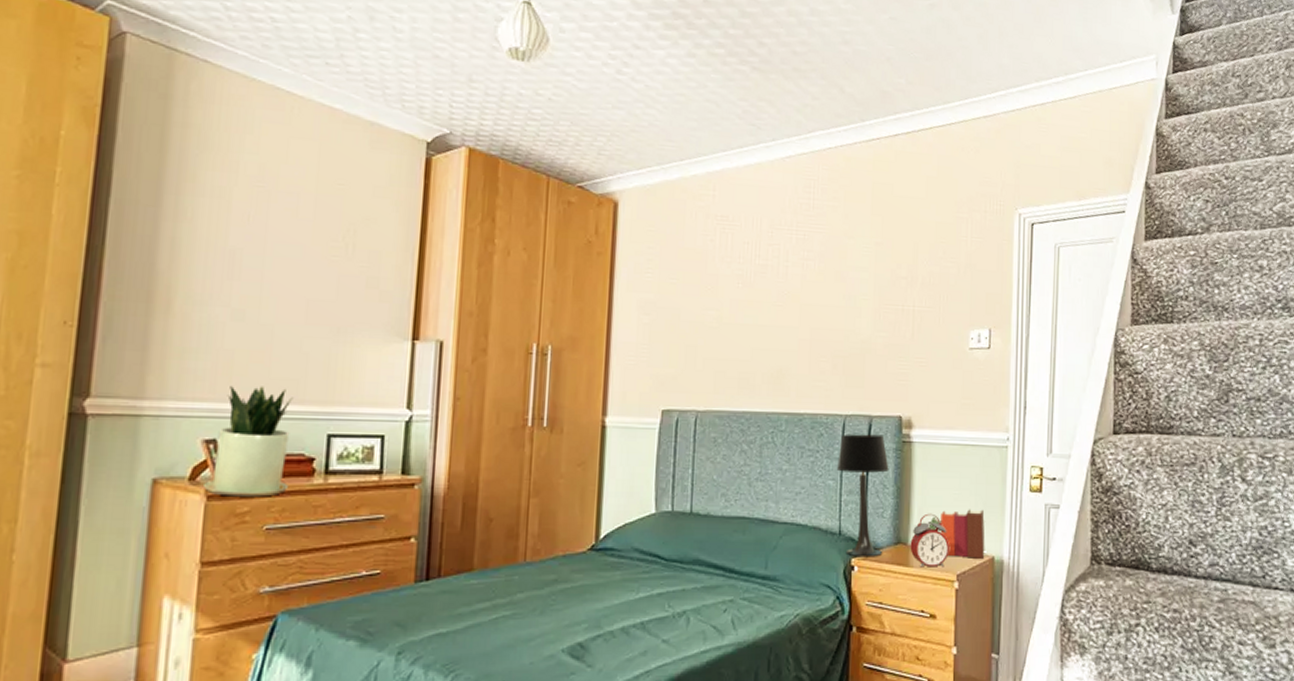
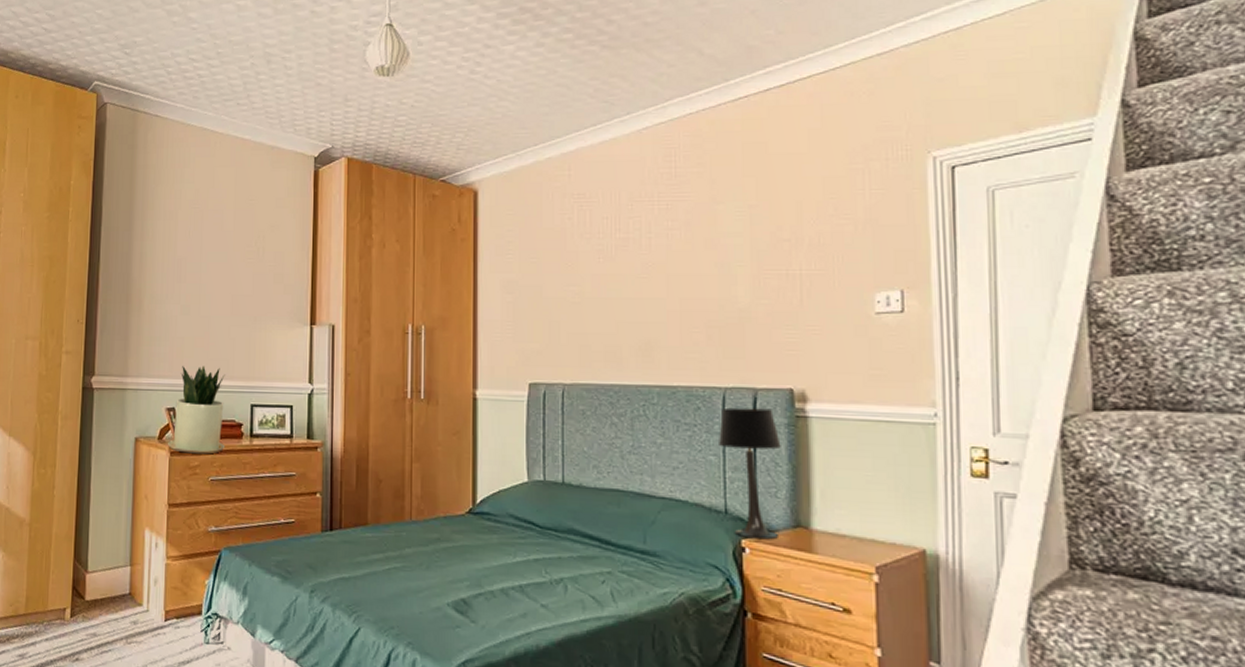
alarm clock: present [910,513,949,567] -> none [812,495,864,557]
books: present [928,509,985,558] -> none [835,493,913,551]

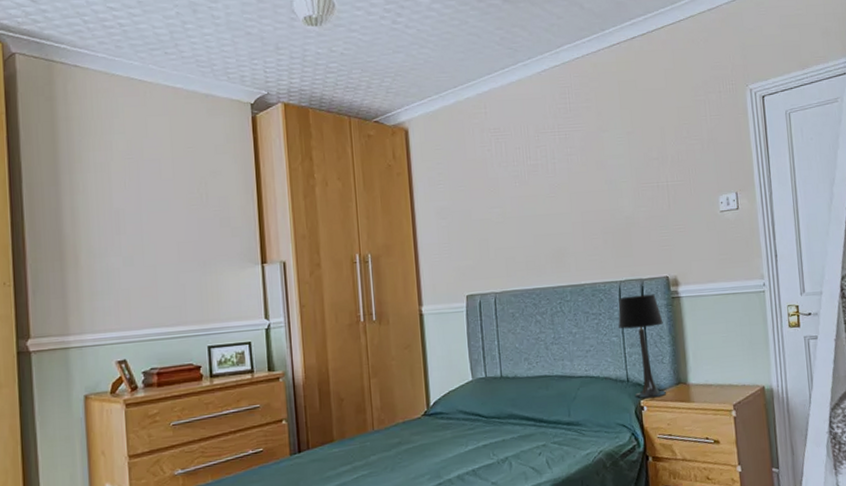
planter: present [168,365,226,454] -> none [122,314,185,403]

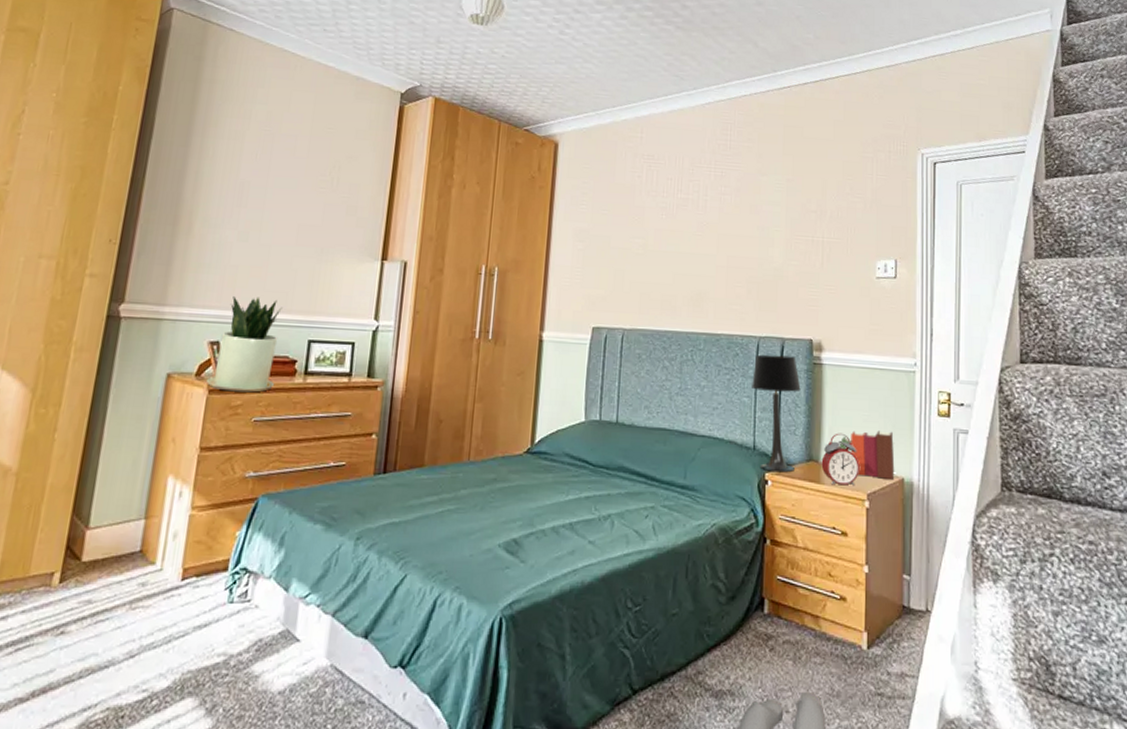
planter: none [122,314,185,403] -> present [207,297,282,393]
alarm clock: none [689,355,724,402] -> present [821,433,860,486]
books: none [703,347,756,390] -> present [839,430,895,479]

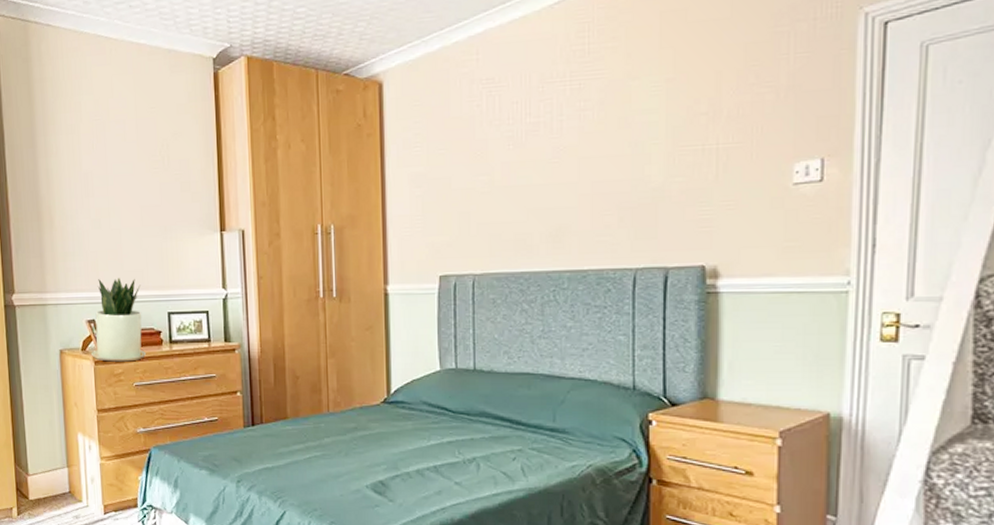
table lamp: present [752,354,801,474] -> none [629,286,691,414]
alarm clock: present [821,433,860,486] -> none [719,367,769,423]
books: present [839,430,895,479] -> none [741,362,817,415]

